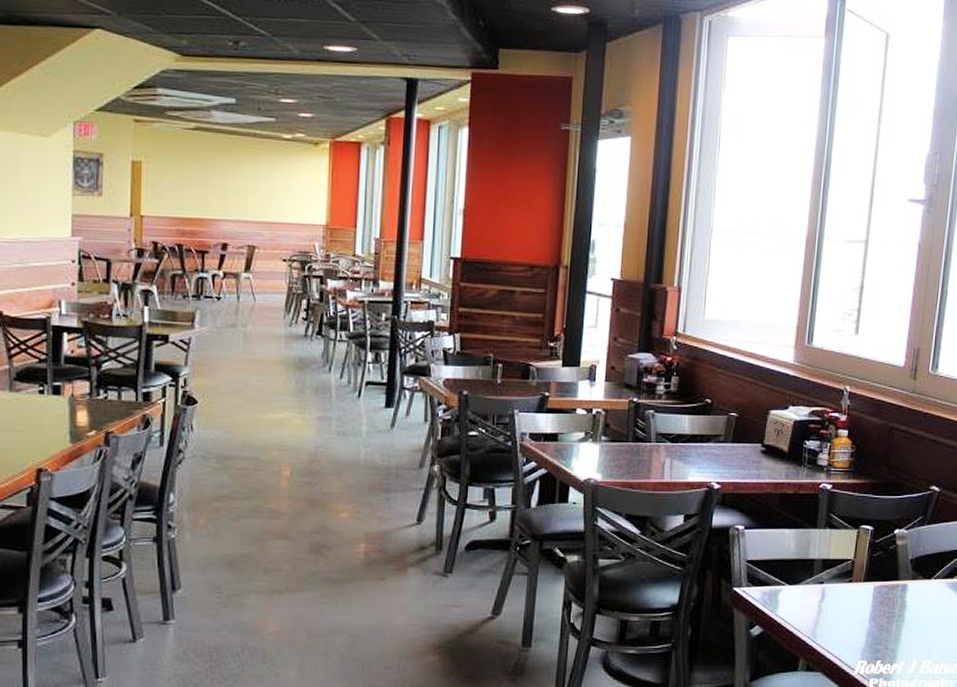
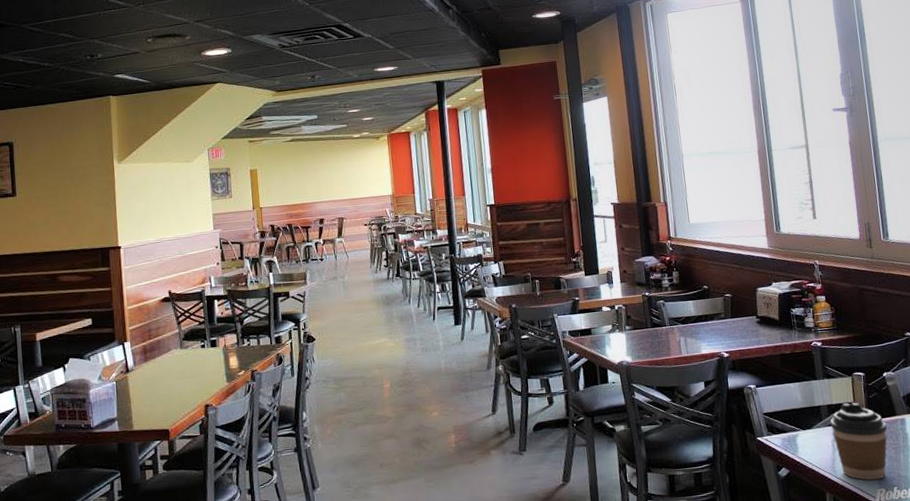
coffee cup: none [821,559,886,651] -> present [830,402,888,481]

